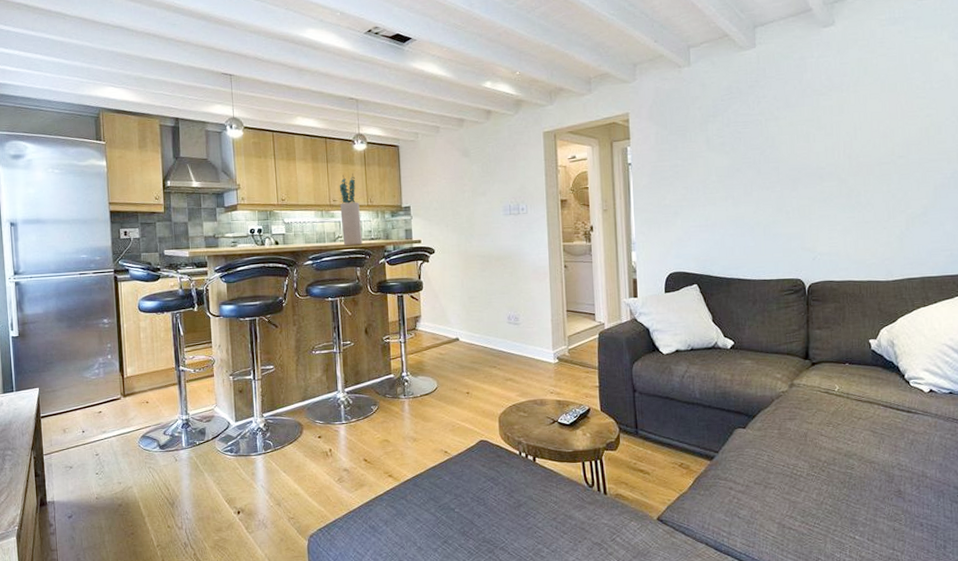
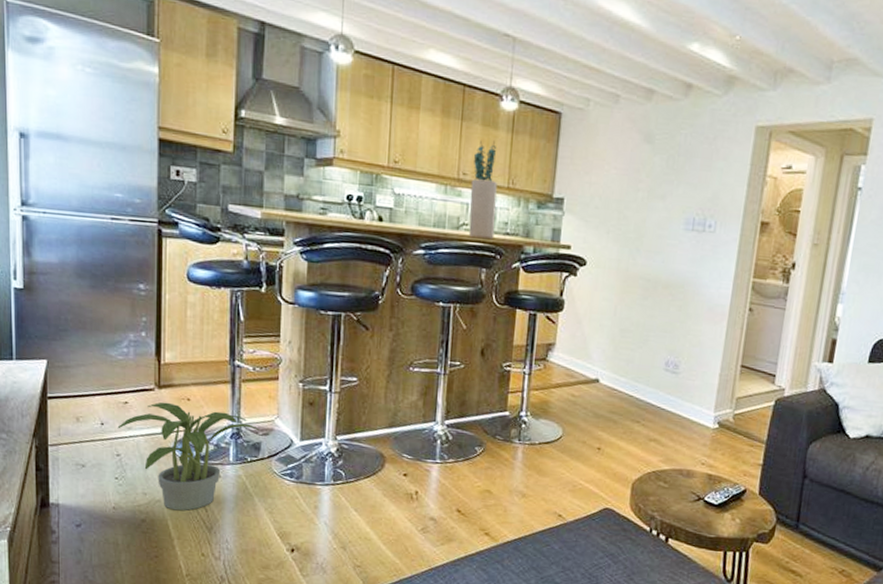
potted plant: none [95,407,203,493] -> present [117,402,259,511]

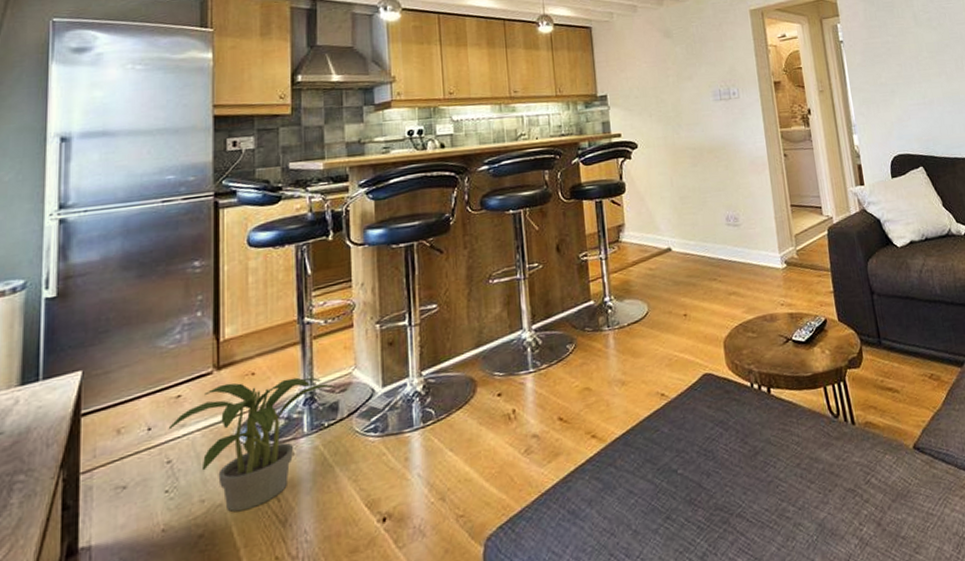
vase: present [468,140,497,240] -> none [522,60,551,147]

